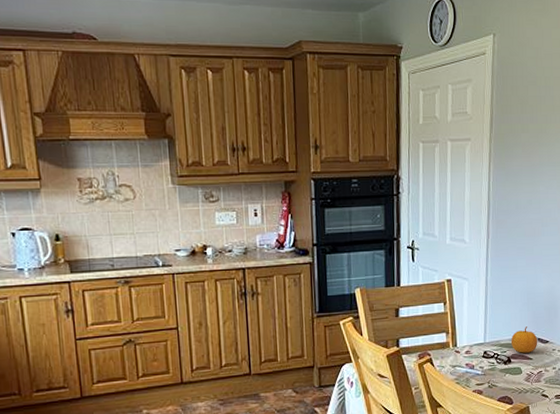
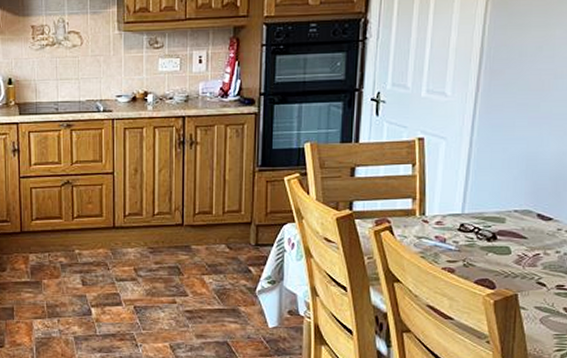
fruit: present [510,326,538,353] -> none [498,199,537,230]

